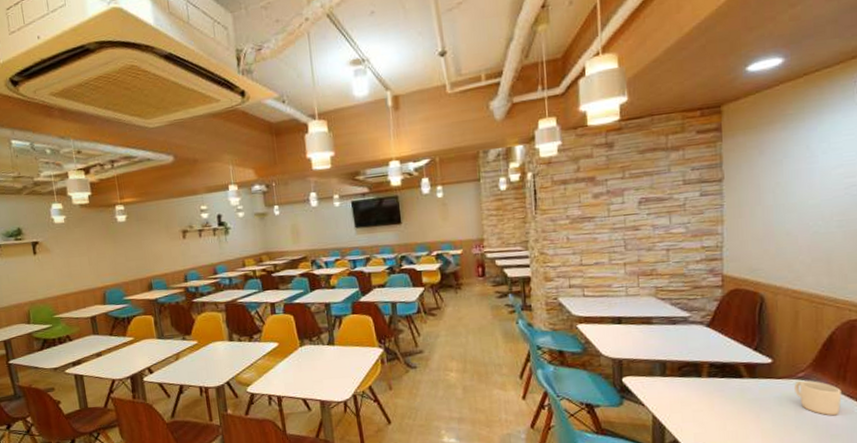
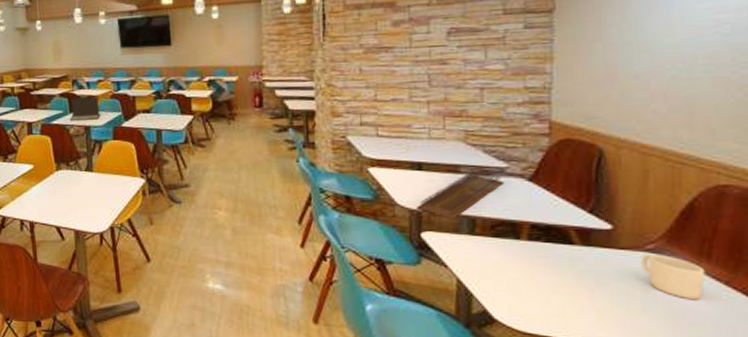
laptop: none [311,274,339,299] -> present [70,95,100,120]
tray: none [618,321,687,365] -> present [417,171,504,220]

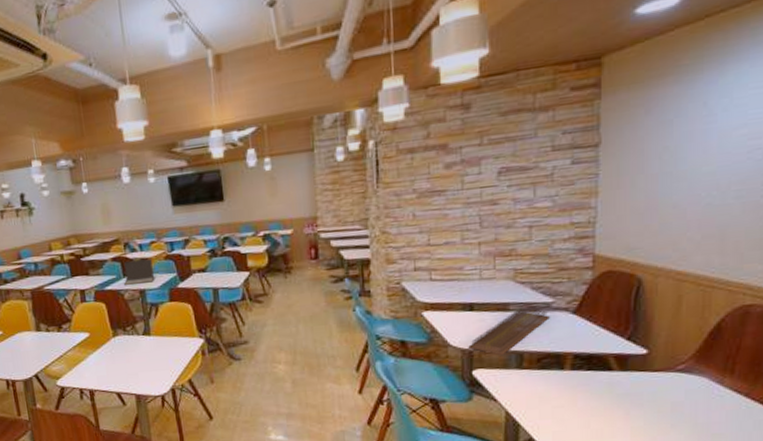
mug: present [641,253,705,300] -> none [672,373,728,413]

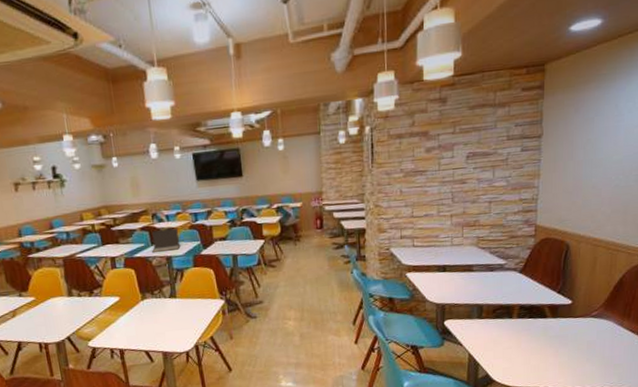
tray: present [468,307,550,356] -> none [441,268,503,308]

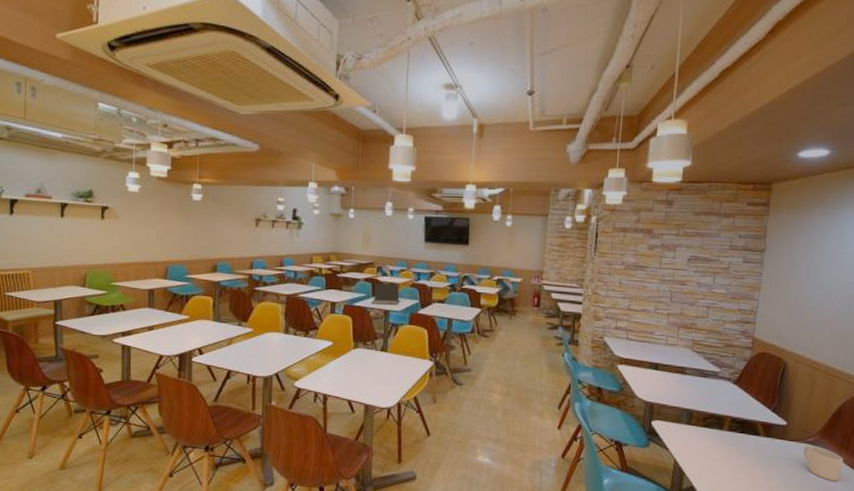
mug: none [588,318,626,349] -> present [803,445,844,482]

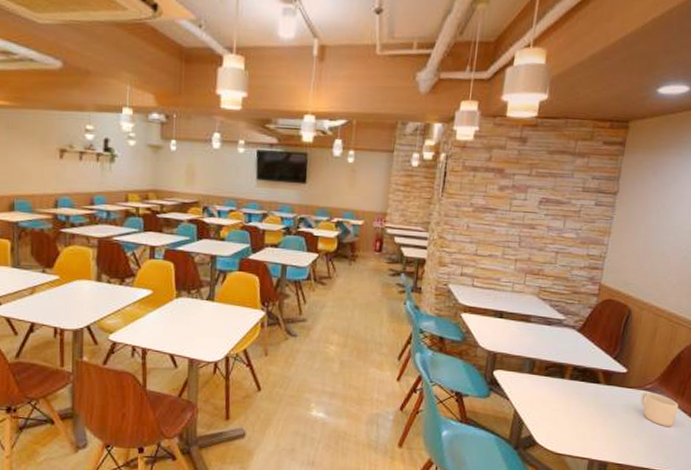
laptop: present [372,283,400,305] -> none [197,225,229,250]

